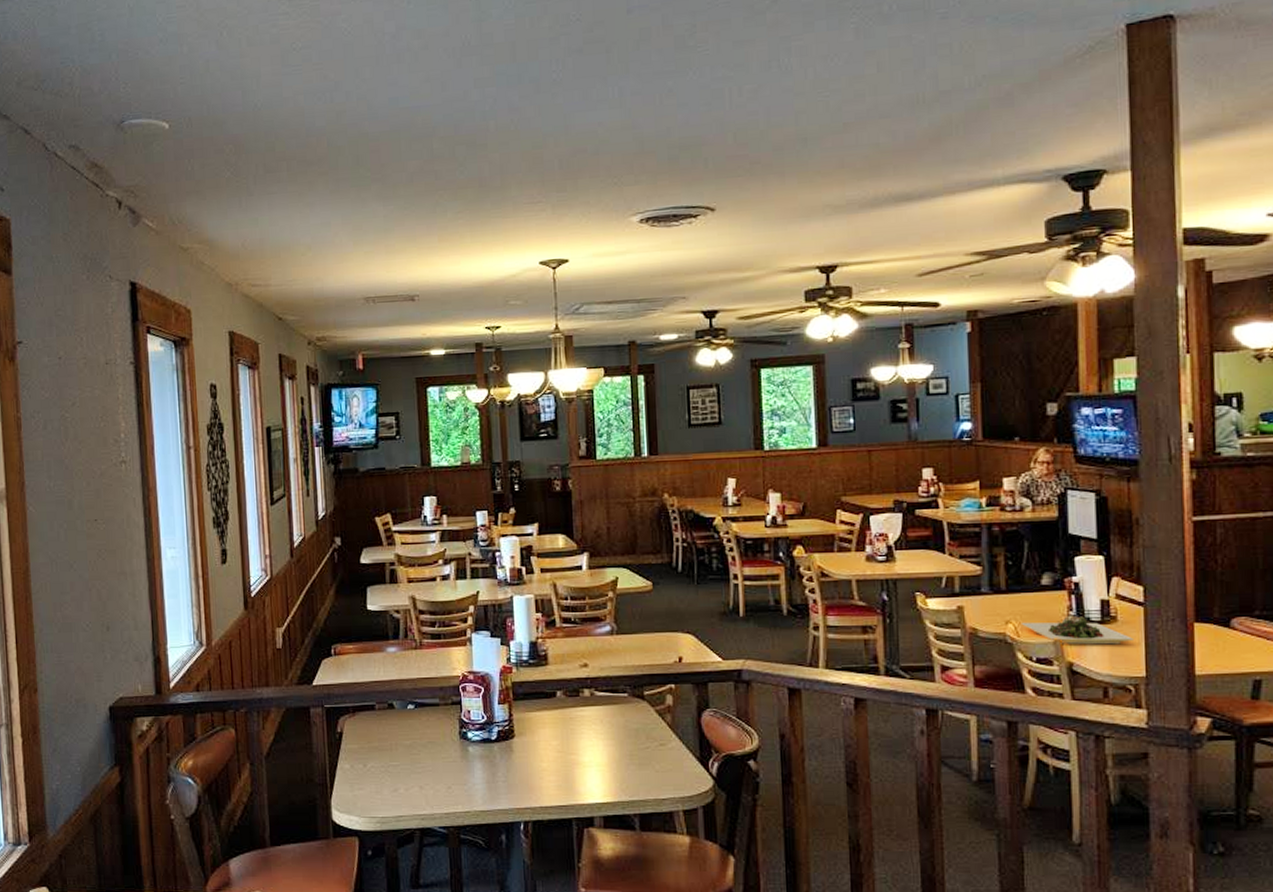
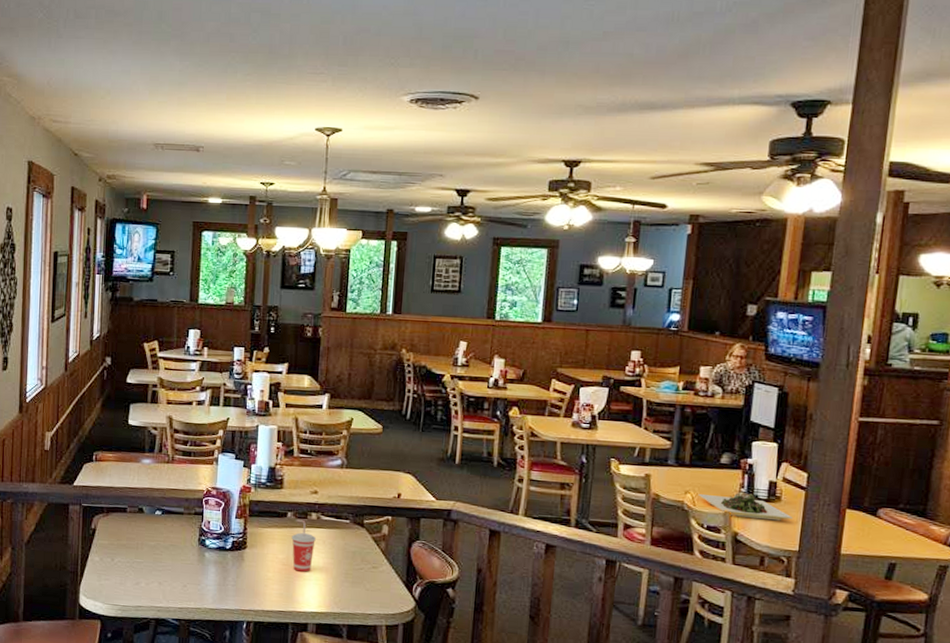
beverage cup: none [564,698,592,758] -> present [291,519,316,572]

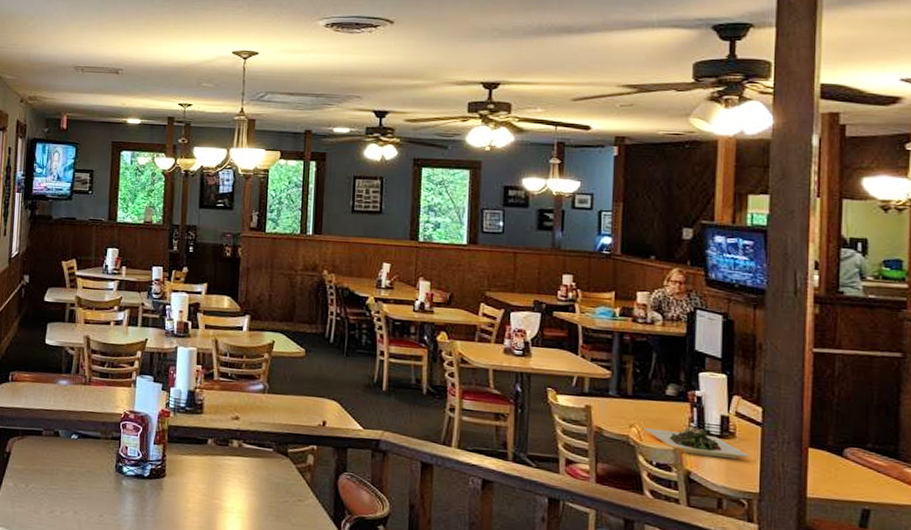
beverage cup: present [291,519,316,572] -> none [212,446,238,504]

